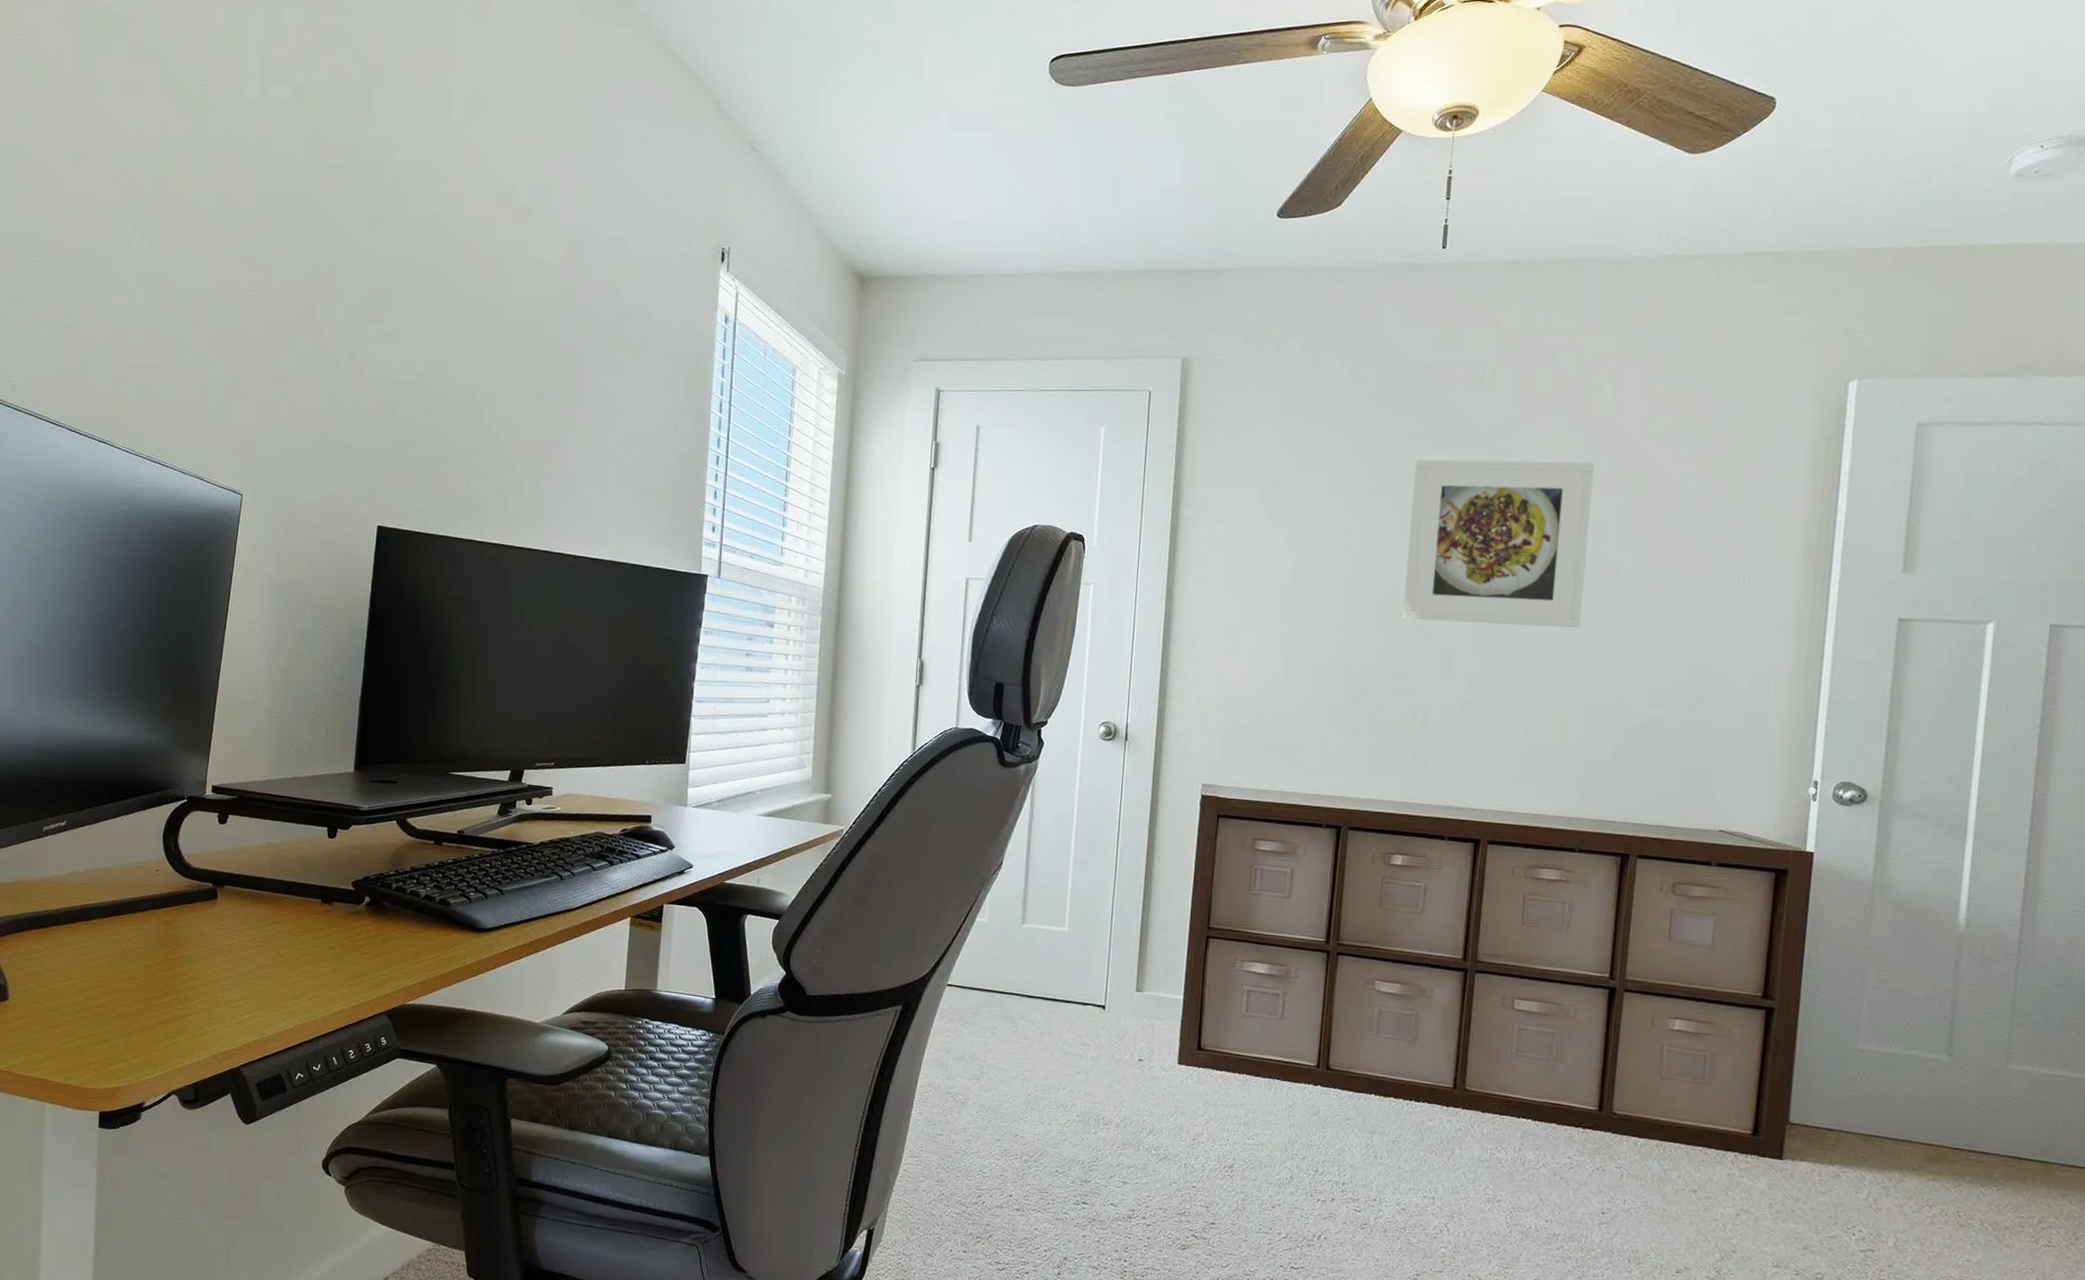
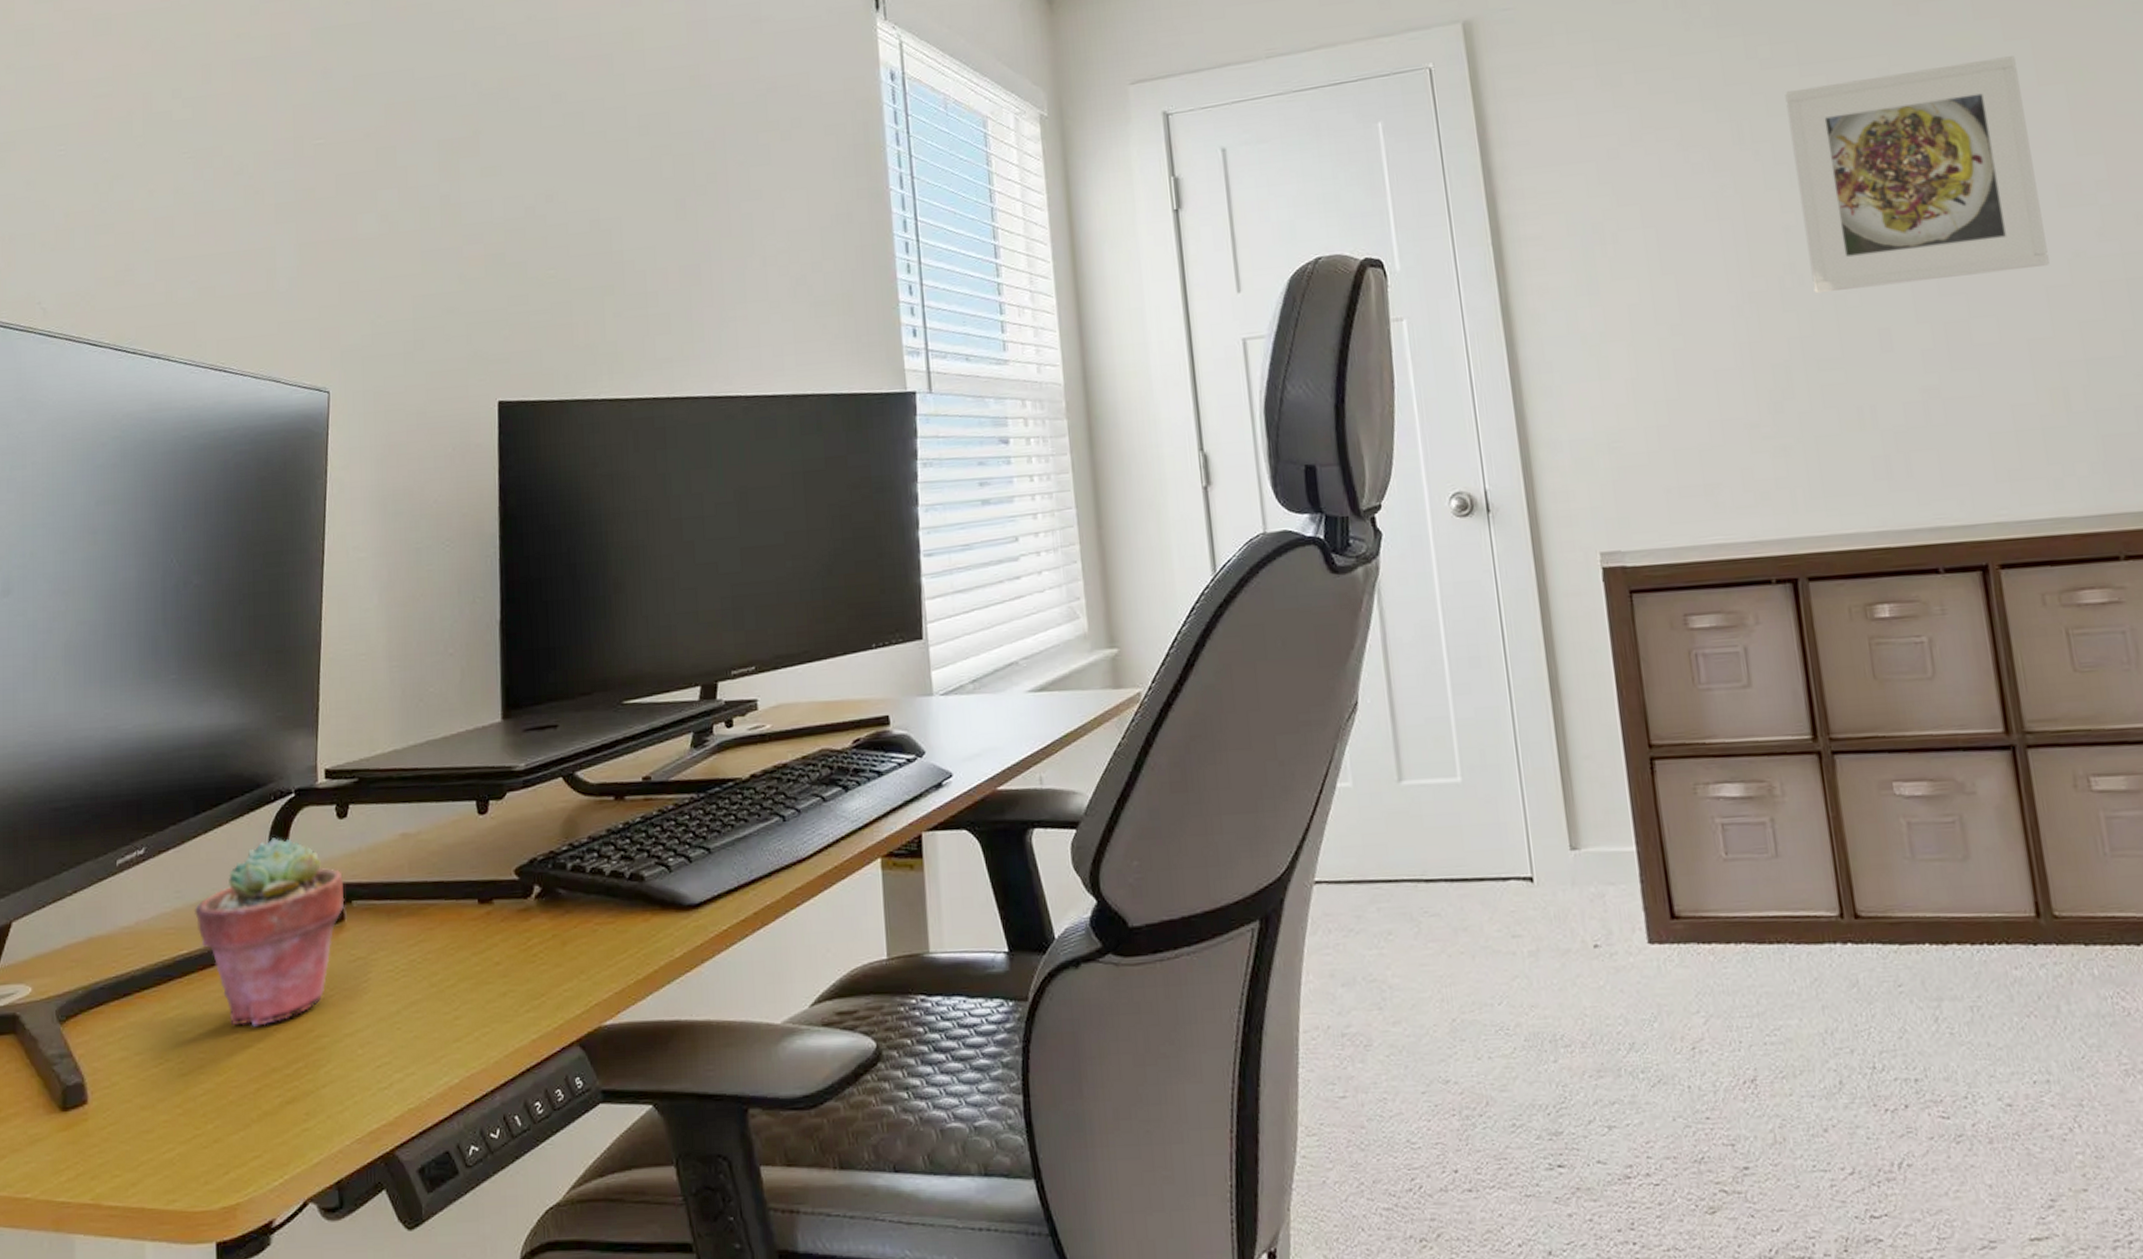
potted succulent: none [101,830,220,965] -> present [194,838,345,1027]

